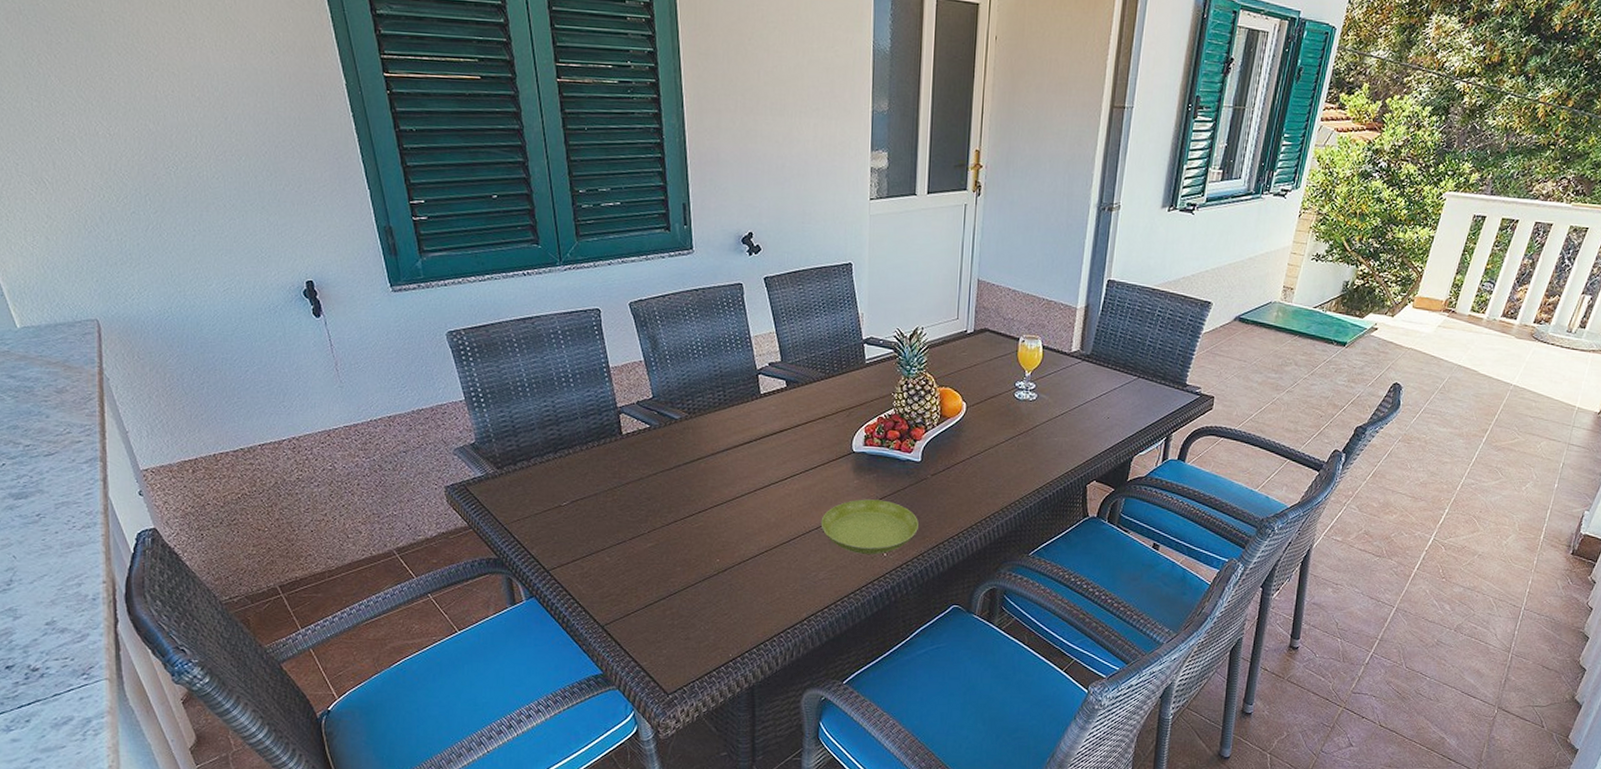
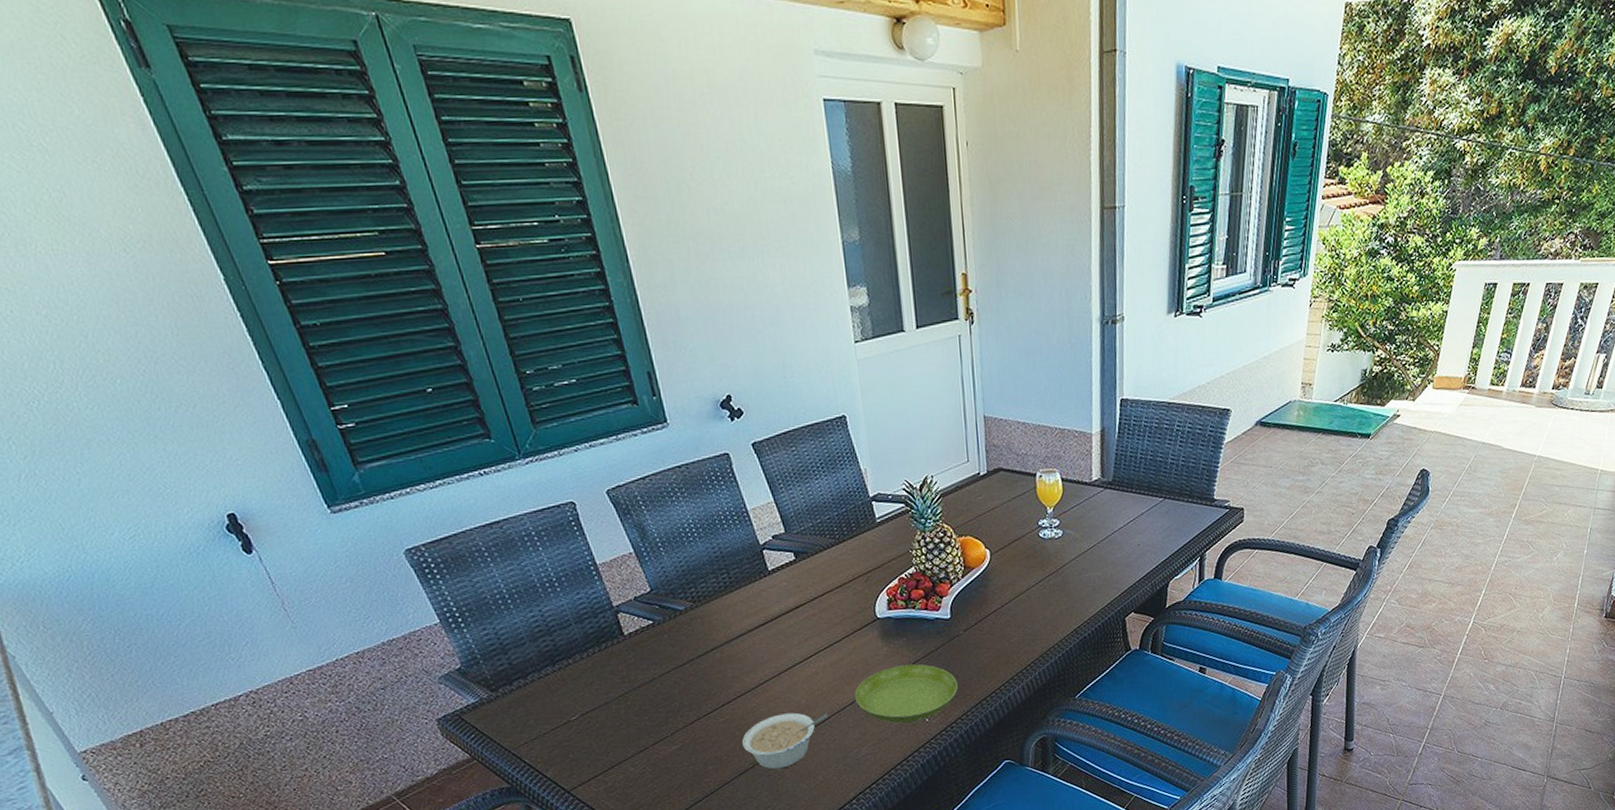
legume: none [711,528,794,580] -> present [742,712,828,770]

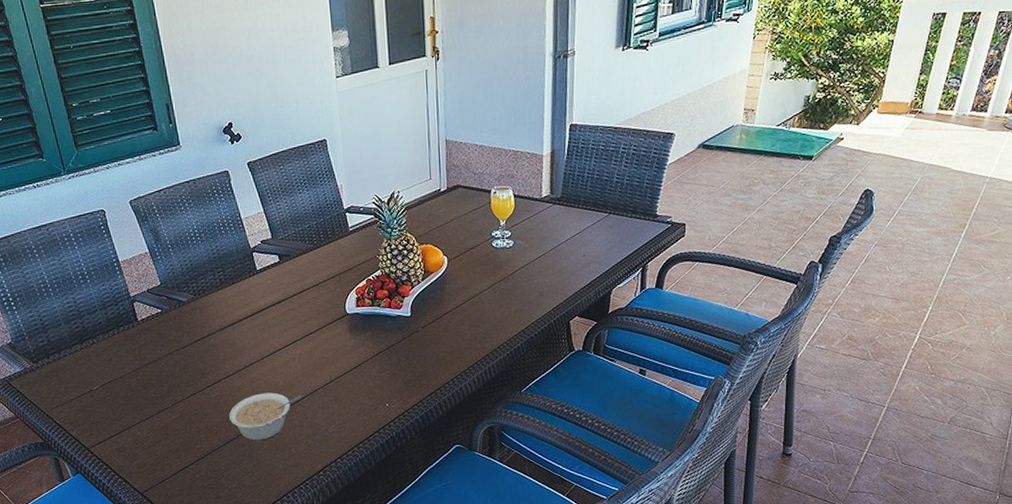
saucer: present [854,664,958,724] -> none [325,355,415,407]

